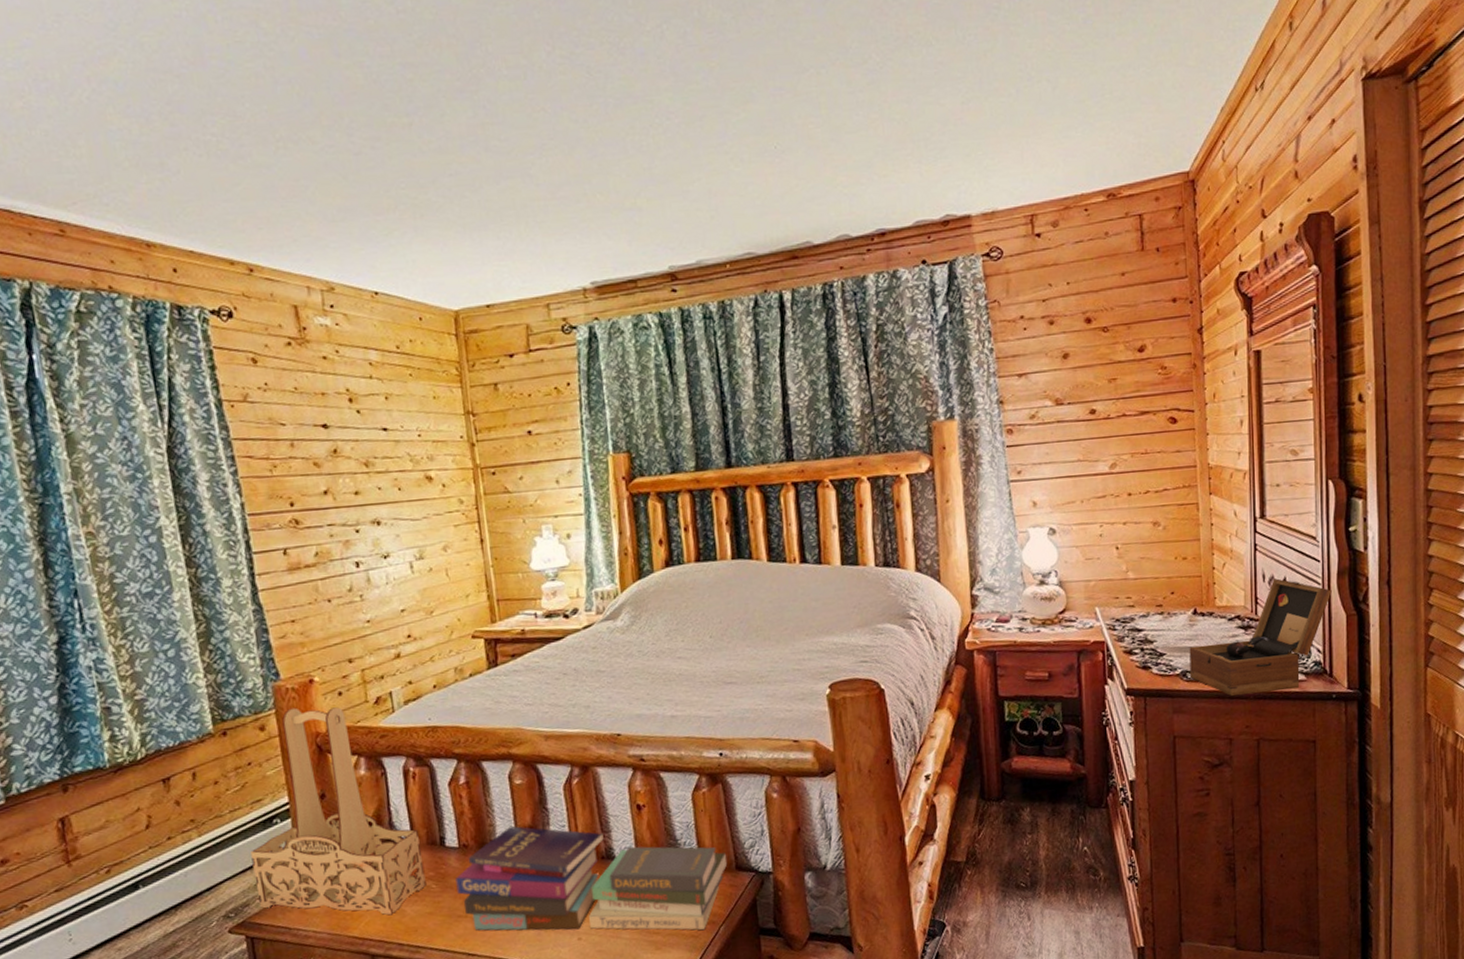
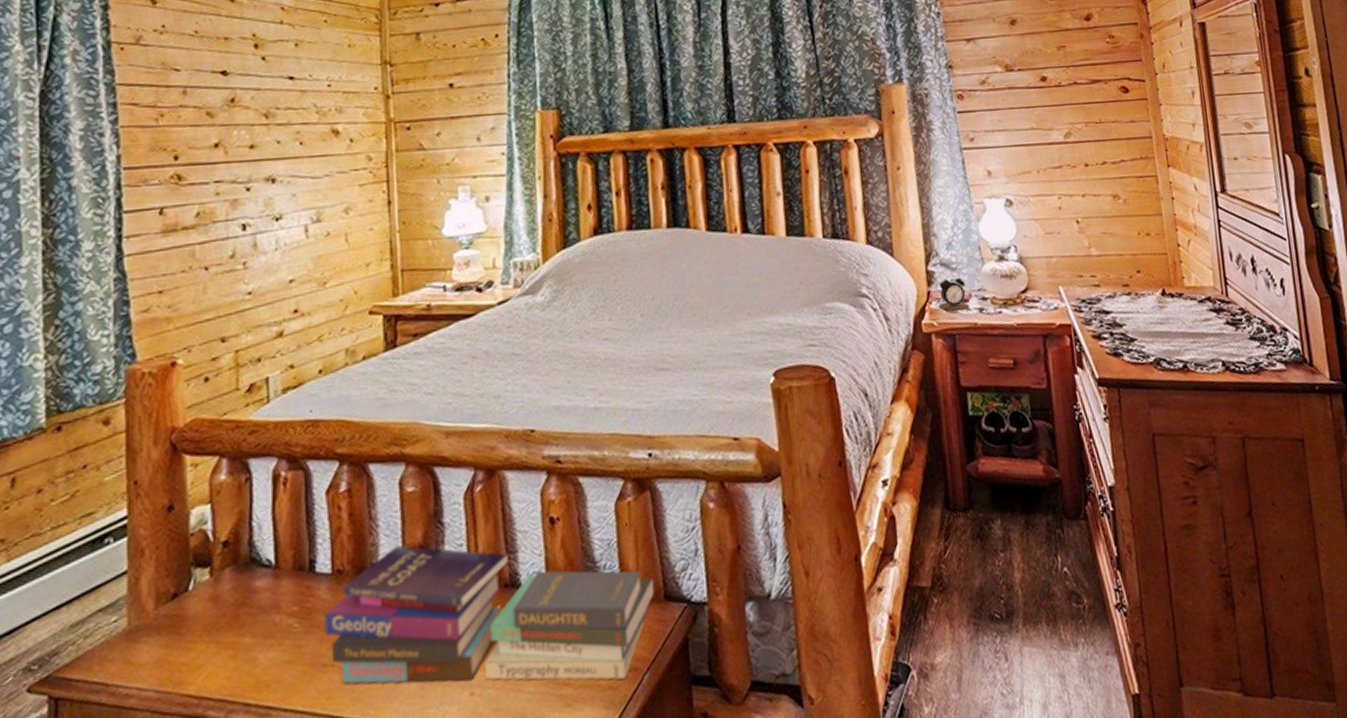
decorative basket: present [251,707,426,915] -> none [71,396,287,665]
alarm clock: none [982,599,1010,630] -> present [939,276,969,311]
wooden box: present [1189,578,1332,696] -> none [1161,257,1302,388]

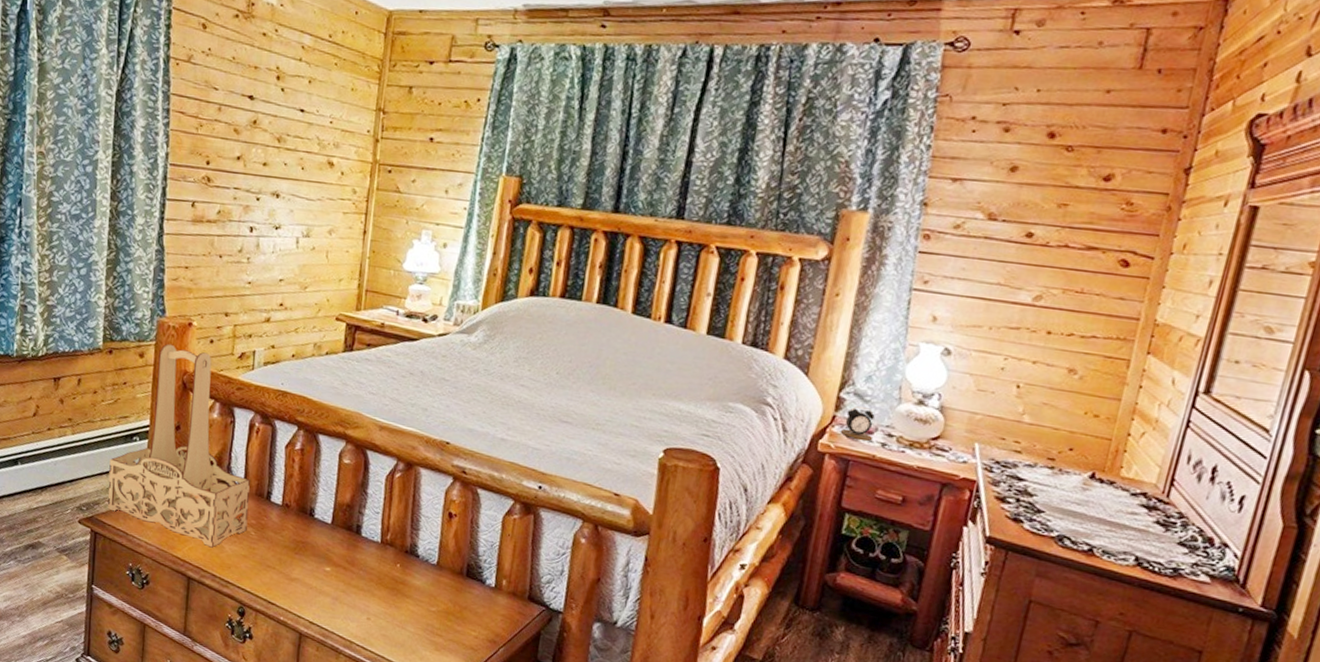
decorative basket: none [71,396,287,665] -> present [108,343,250,548]
books: present [324,545,508,685] -> none [271,500,412,610]
books: present [485,570,655,681] -> none [380,549,522,647]

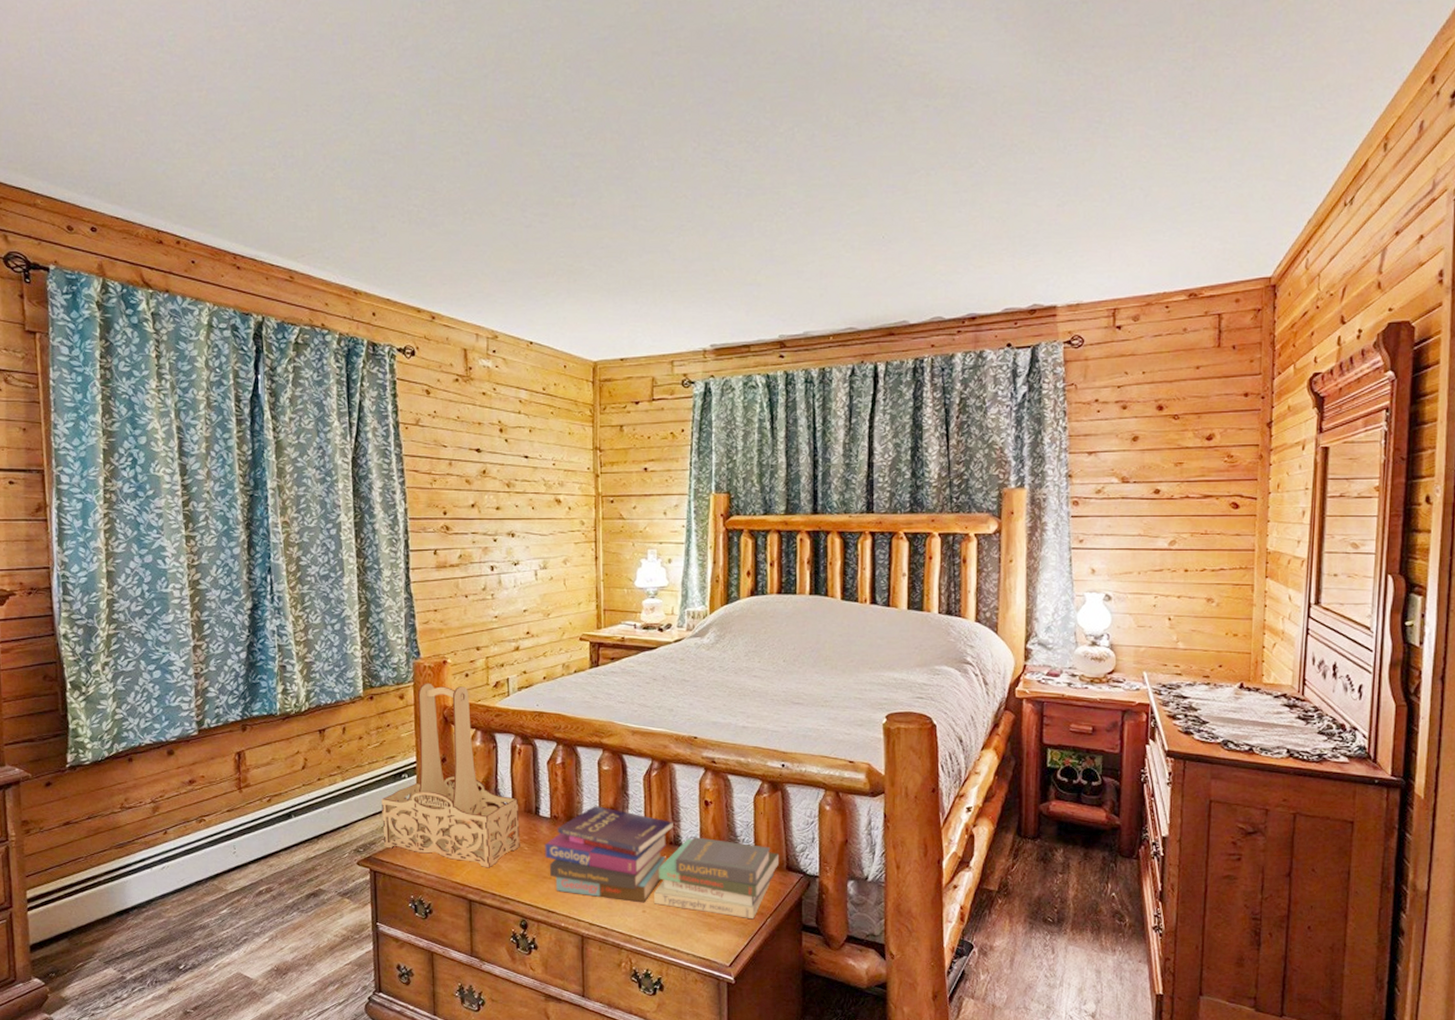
books: none [271,500,412,610] -> present [545,806,673,903]
books: none [380,549,522,647] -> present [654,837,780,920]
alarm clock: present [841,406,875,441] -> none [1033,654,1059,682]

